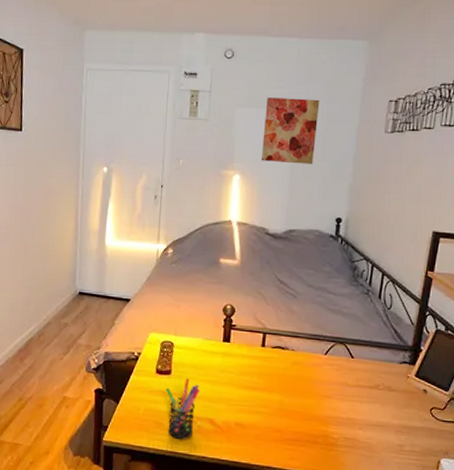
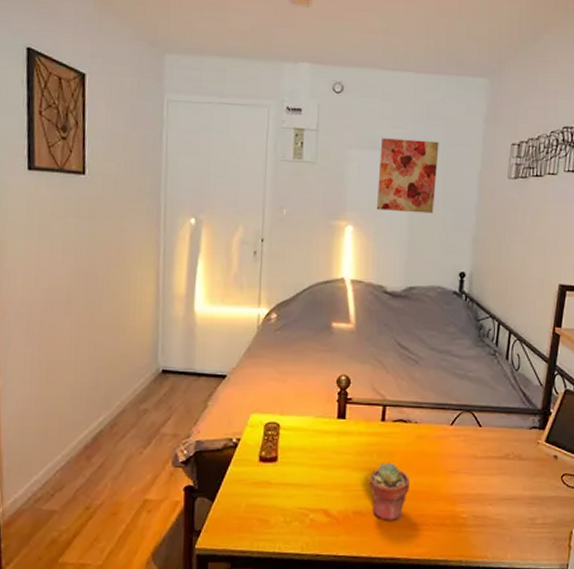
pen holder: present [165,378,201,440] -> none [270,464,312,538]
potted succulent: none [249,383,286,434] -> present [369,462,409,521]

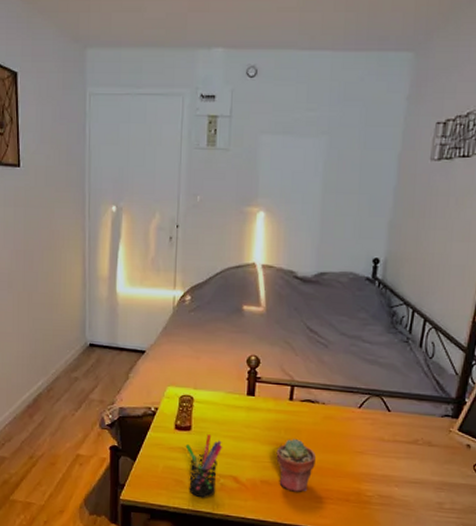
pen holder: none [270,464,312,538] -> present [185,434,223,498]
wall art: present [376,138,439,214] -> none [288,122,356,199]

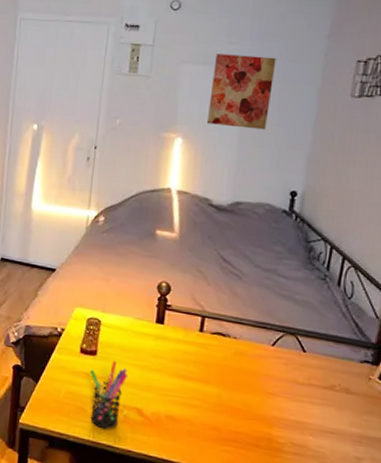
potted succulent: present [276,438,316,492] -> none [183,372,225,432]
wall art: none [288,122,356,199] -> present [206,54,276,130]

